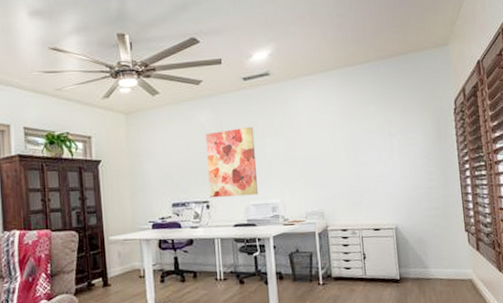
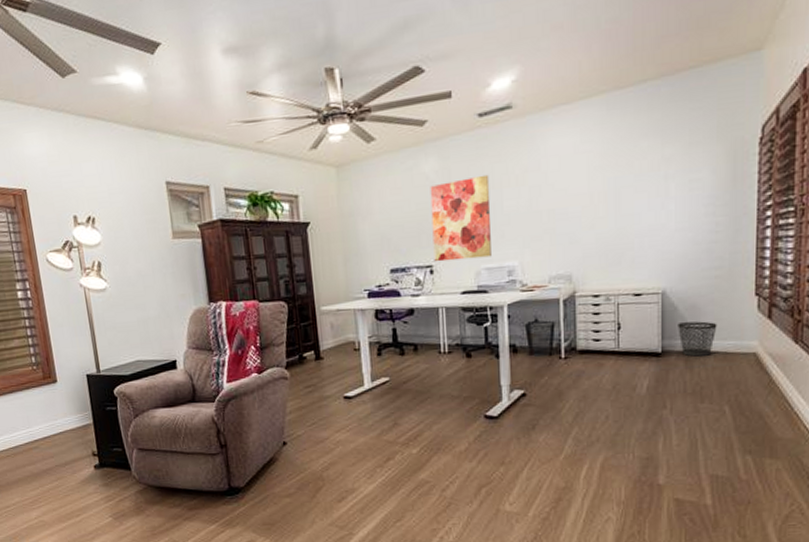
wastebasket: none [410,252,440,283] -> present [678,321,717,357]

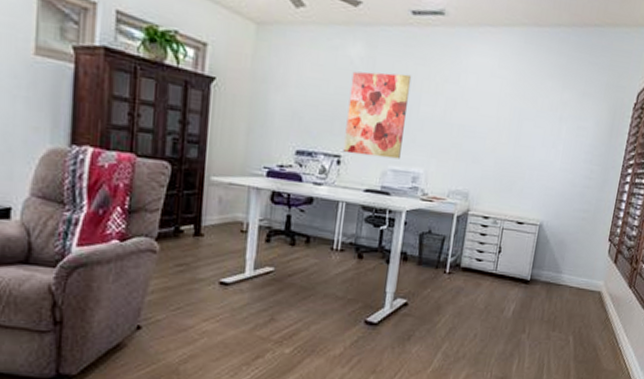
wastebasket: present [678,321,717,357] -> none [546,255,577,289]

